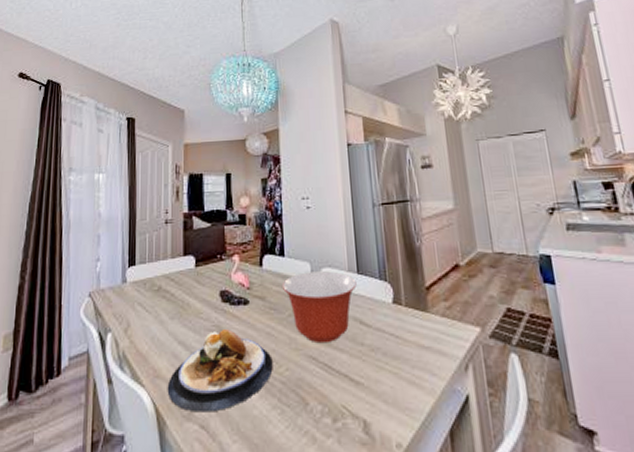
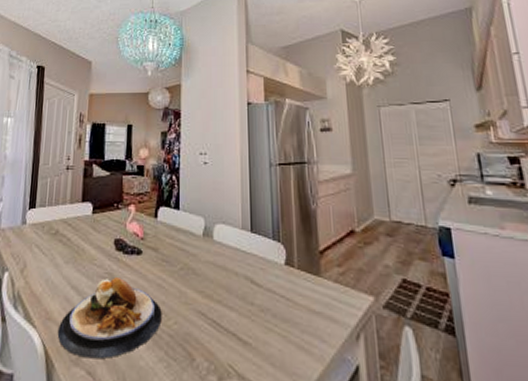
mixing bowl: present [281,271,357,344] -> none [175,227,250,300]

